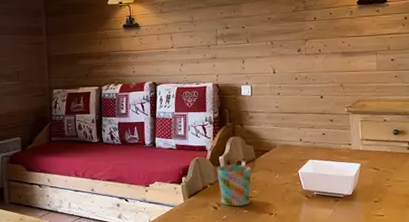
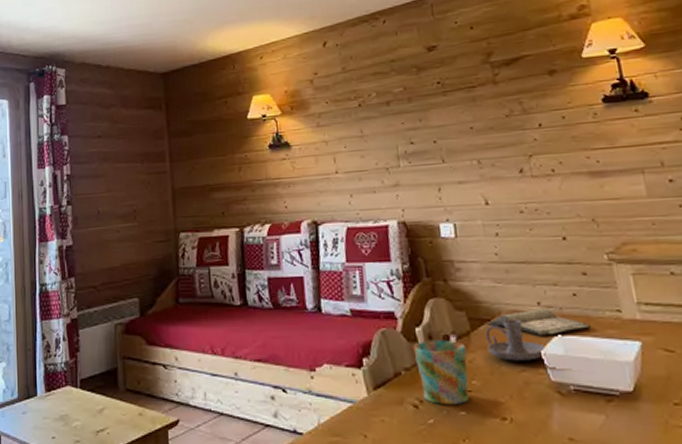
candle holder: none [265,150,303,177] -> present [485,319,548,361]
hardback book: none [266,143,332,162] -> present [485,308,592,337]

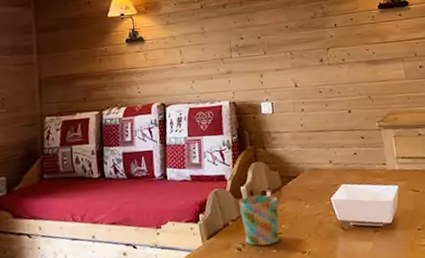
hardback book: present [485,308,592,337] -> none [293,165,366,187]
candle holder: present [485,319,548,361] -> none [292,175,336,207]

